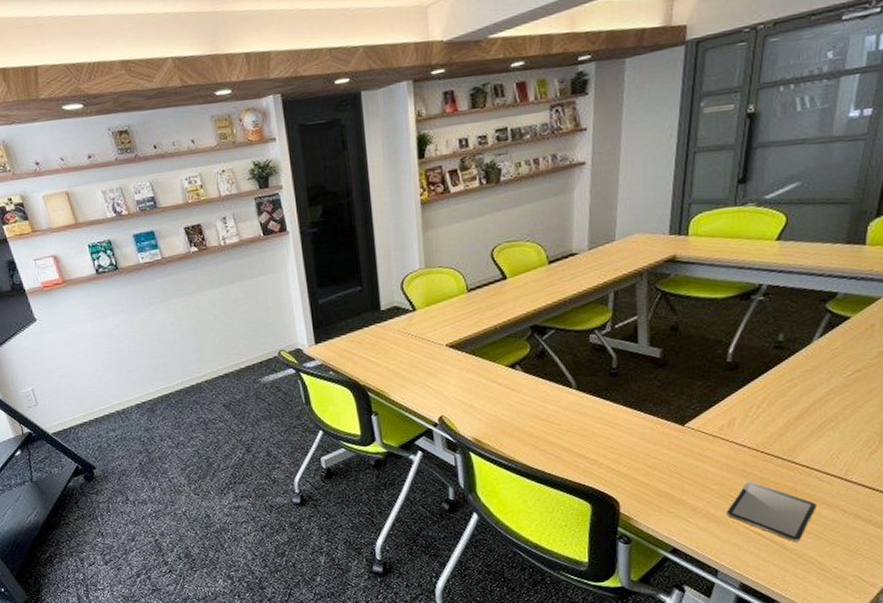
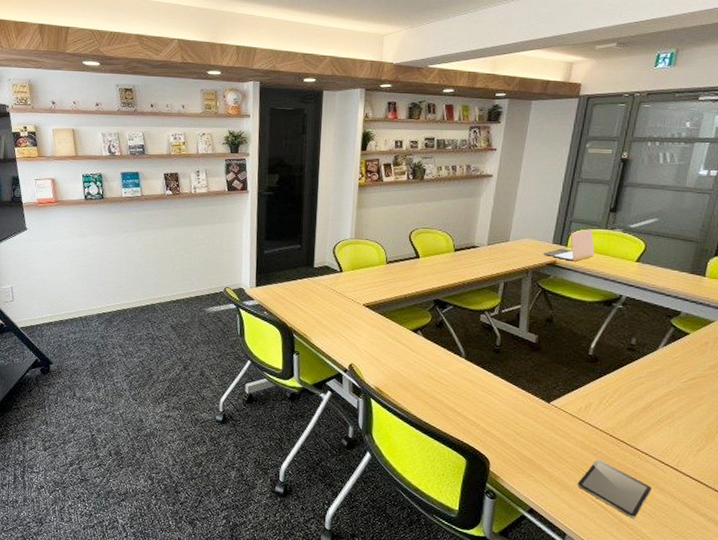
laptop: none [657,209,723,253] -> present [542,229,595,262]

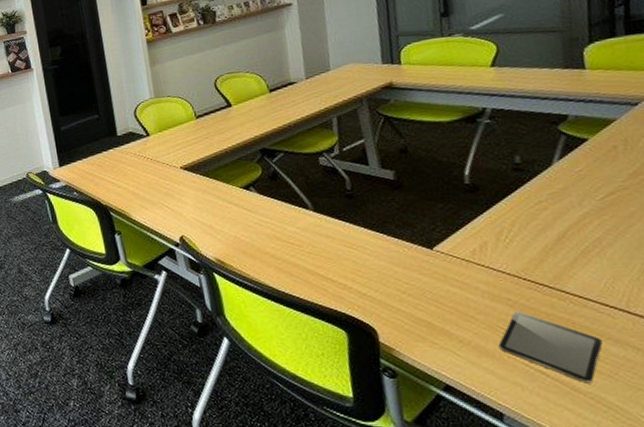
laptop: present [542,229,595,262] -> none [373,40,437,80]

